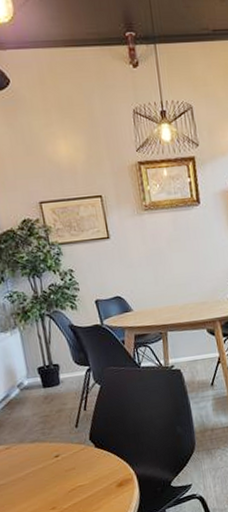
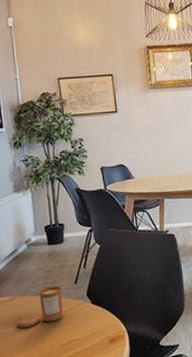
candle: none [15,430,66,478] -> present [17,285,64,328]

